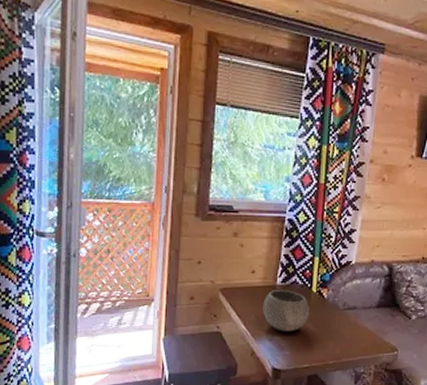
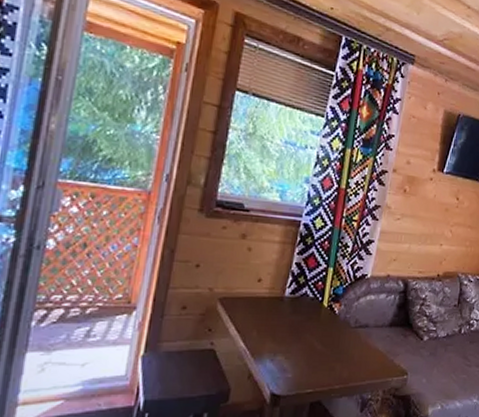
bowl: present [263,290,309,332] -> none [266,302,319,351]

